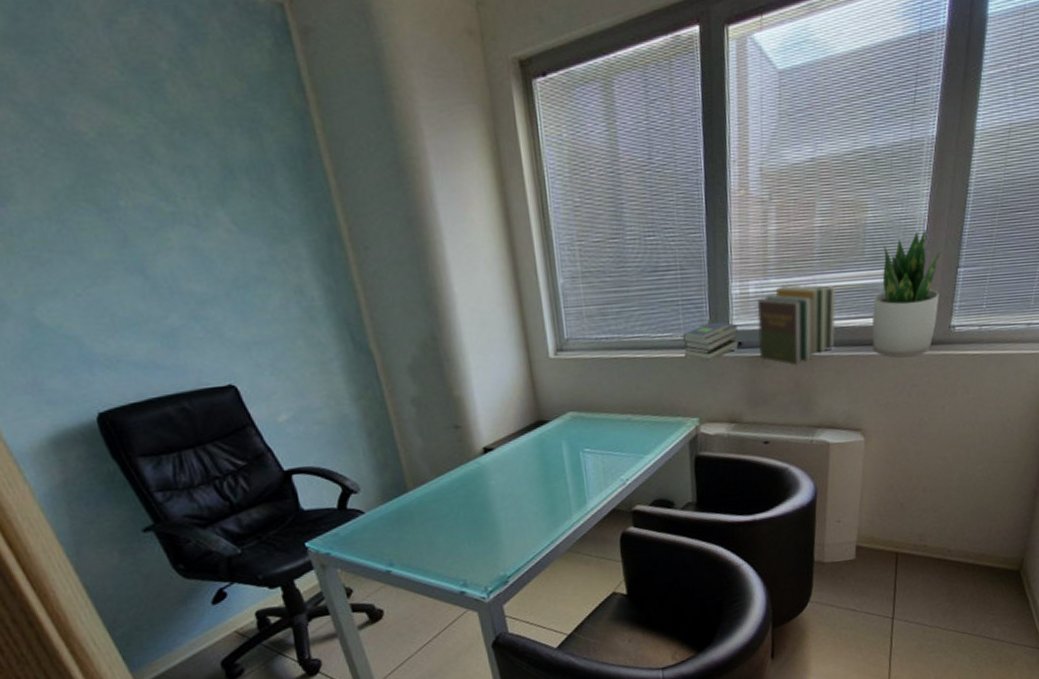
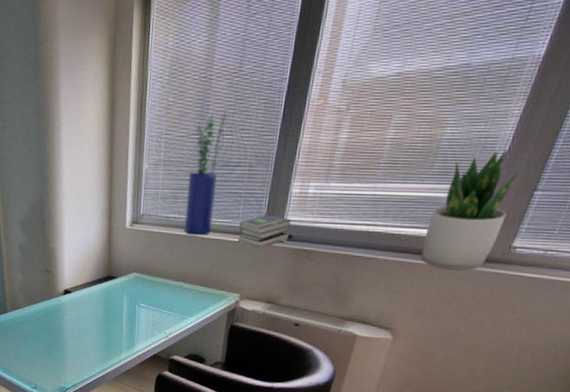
vase: none [613,208,652,358] -> present [184,110,227,236]
books: present [757,283,836,366] -> none [307,188,395,263]

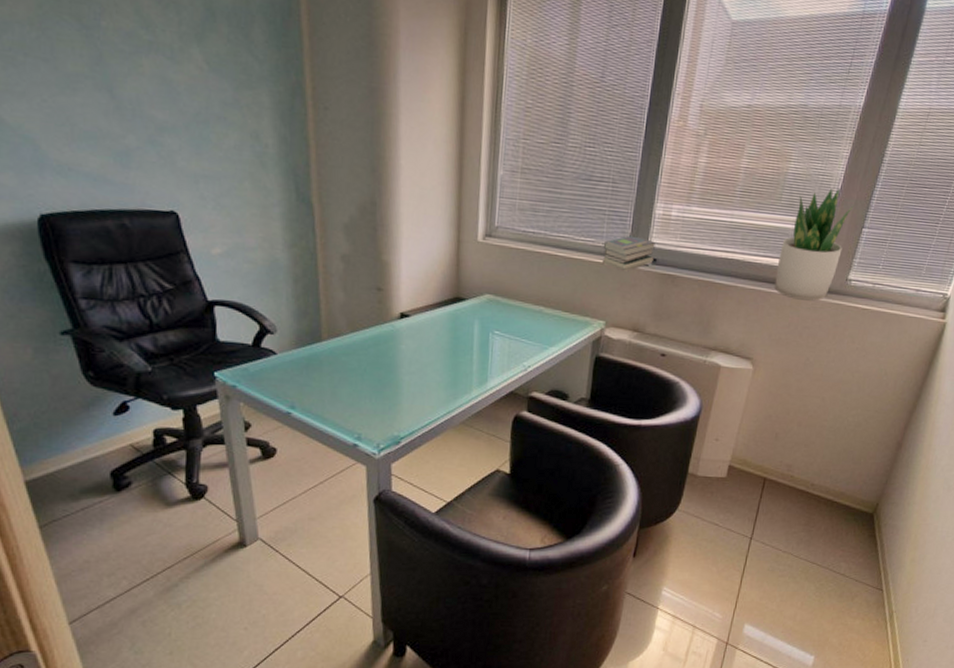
vase: present [184,110,227,236] -> none [544,120,589,256]

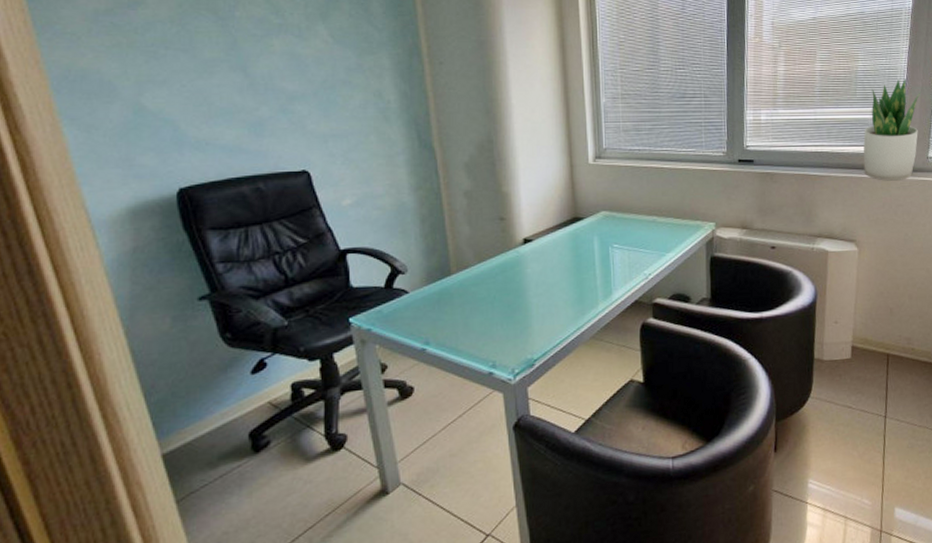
books: present [601,235,655,273] -> none [703,142,751,176]

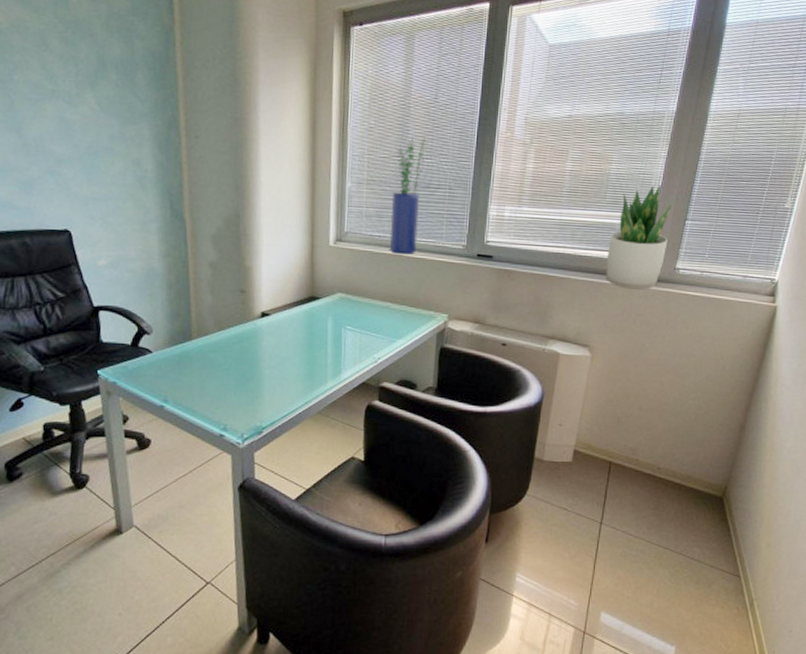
vase: none [648,47,678,167] -> present [389,136,426,256]

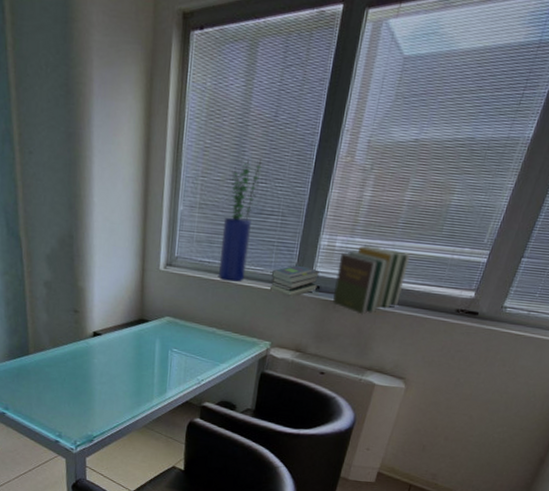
books: none [442,235,491,269] -> present [269,265,319,299]
books: none [507,212,578,283] -> present [333,244,410,315]
planter: present [606,185,675,290] -> none [430,219,515,327]

